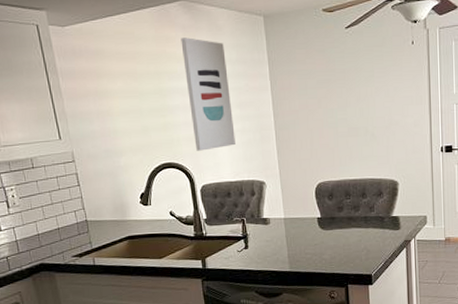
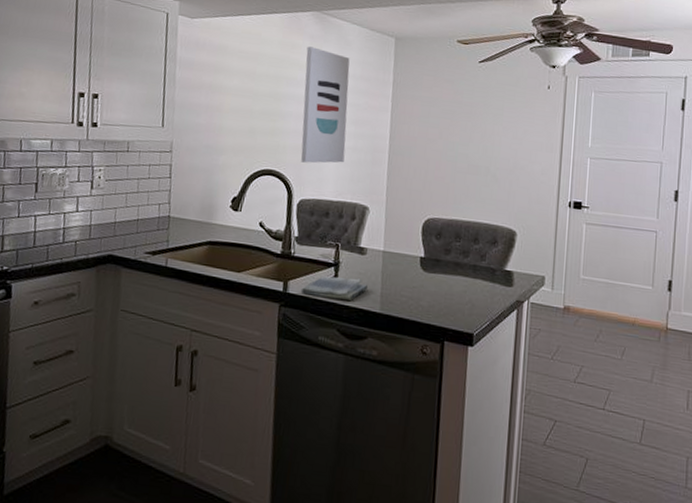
dish towel: none [218,246,276,267] -> present [300,276,369,300]

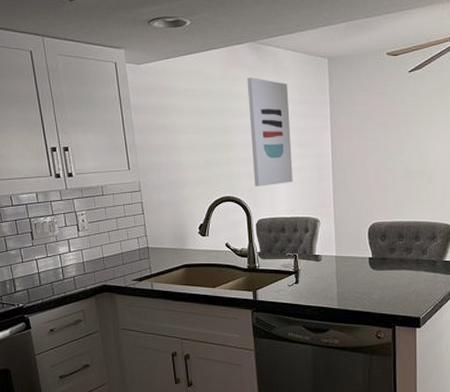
dish towel: present [300,276,369,300] -> none [268,282,326,301]

